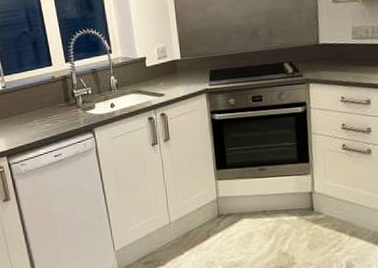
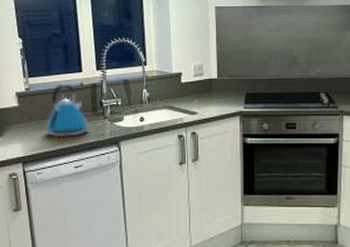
kettle: none [24,78,63,130] -> present [45,83,88,138]

